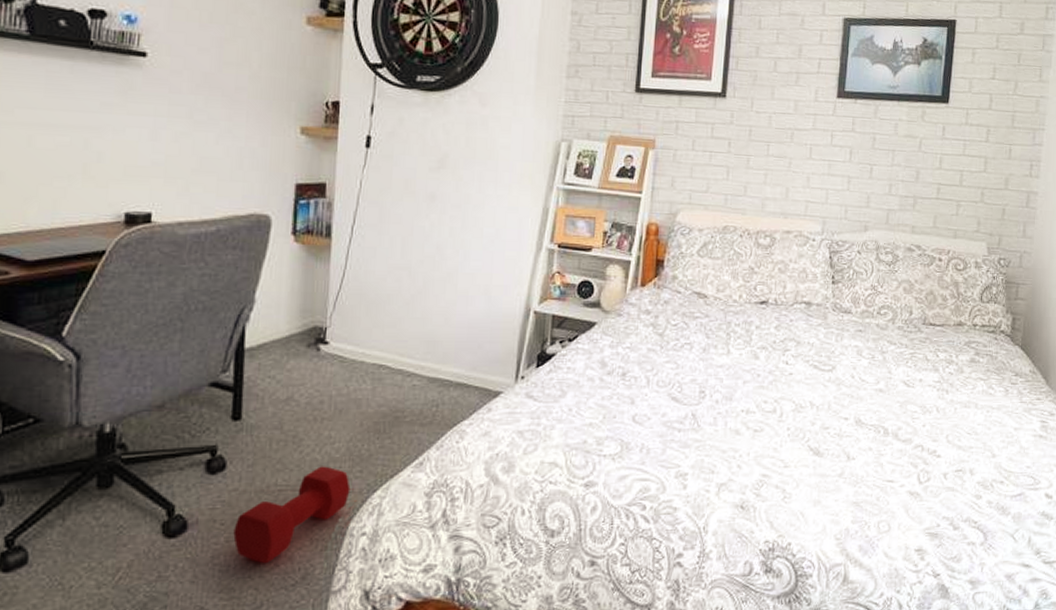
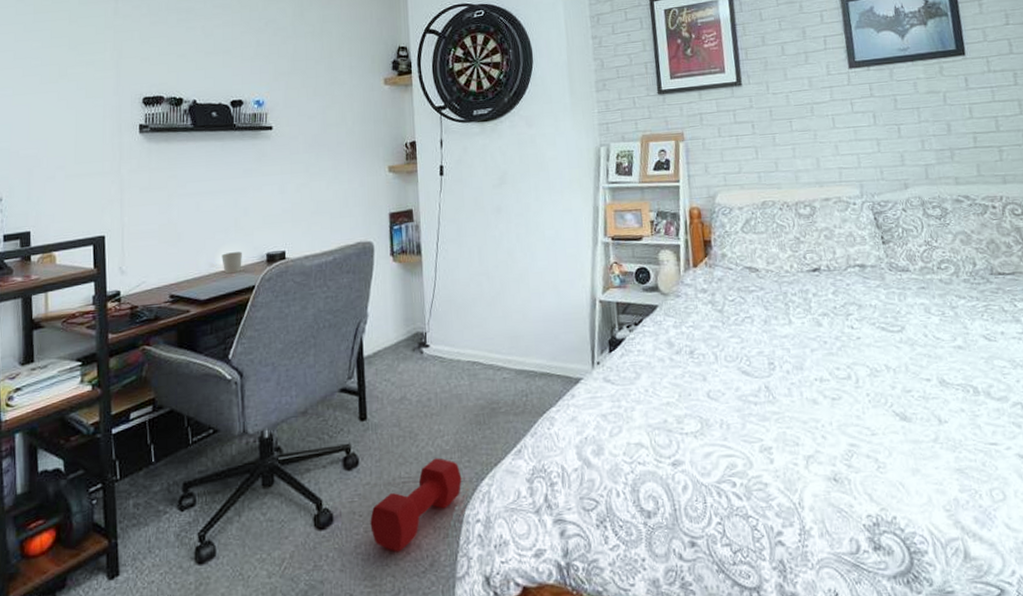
cup: none [60,205,90,233] -> present [222,252,242,274]

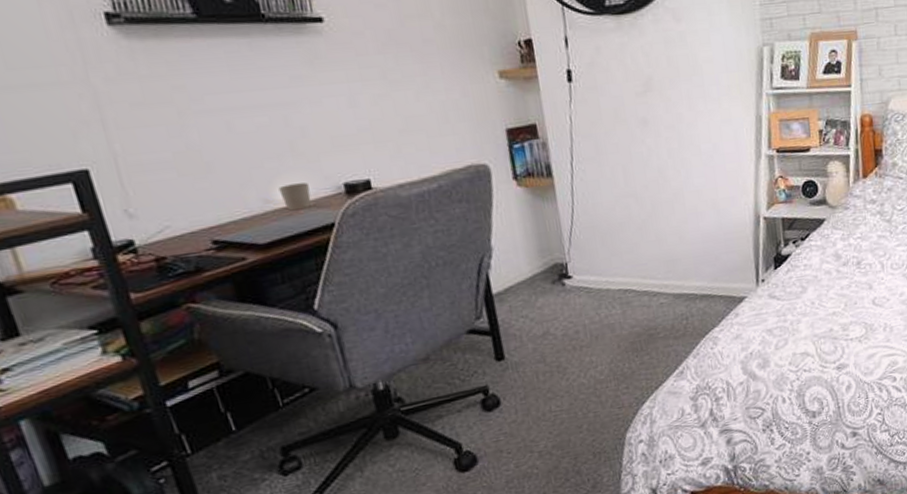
dumbbell: present [370,458,462,552] -> none [520,388,621,481]

